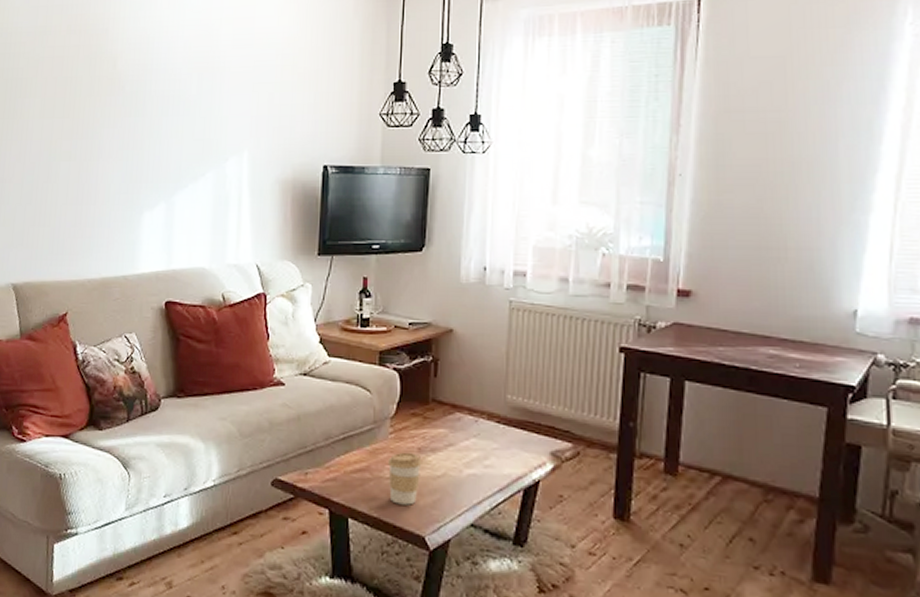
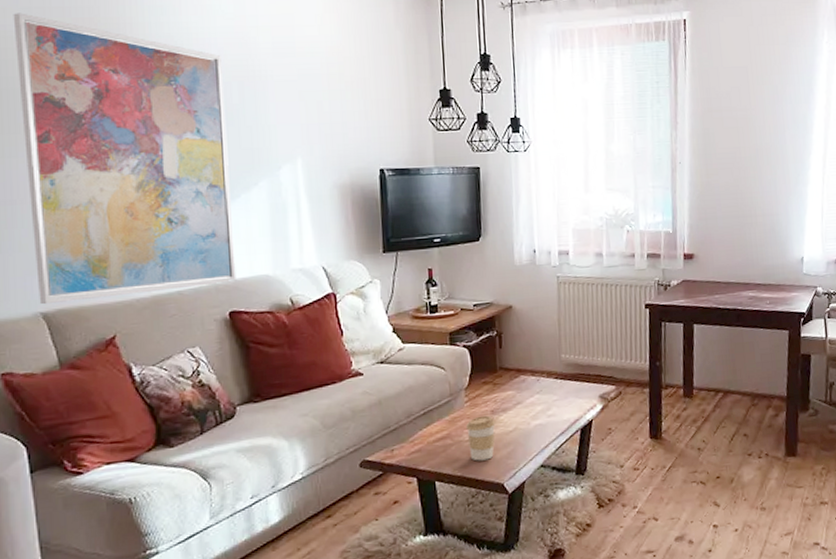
wall art: none [12,11,186,277] -> present [13,13,237,305]

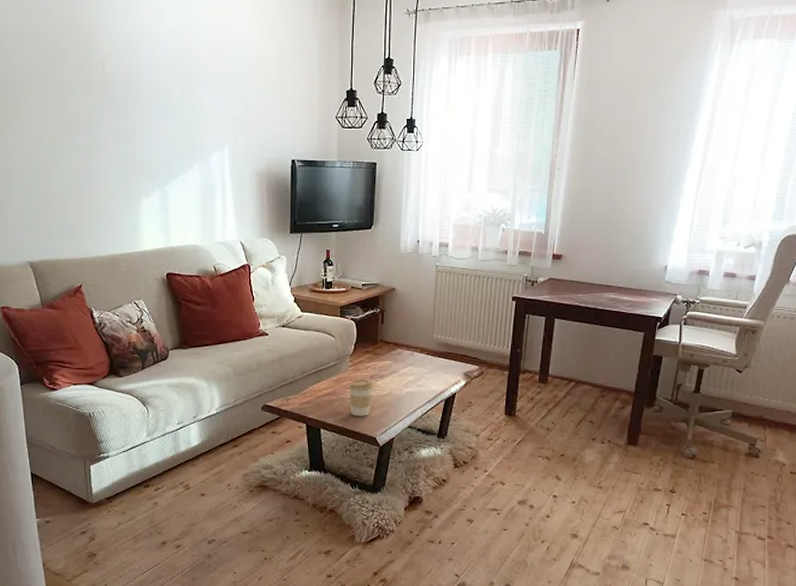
wall art: present [13,13,237,305] -> none [10,12,173,256]

